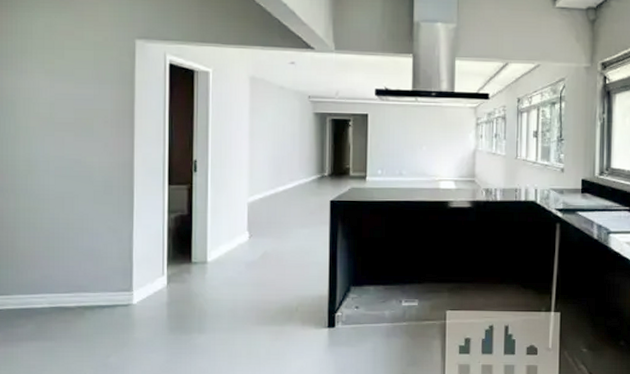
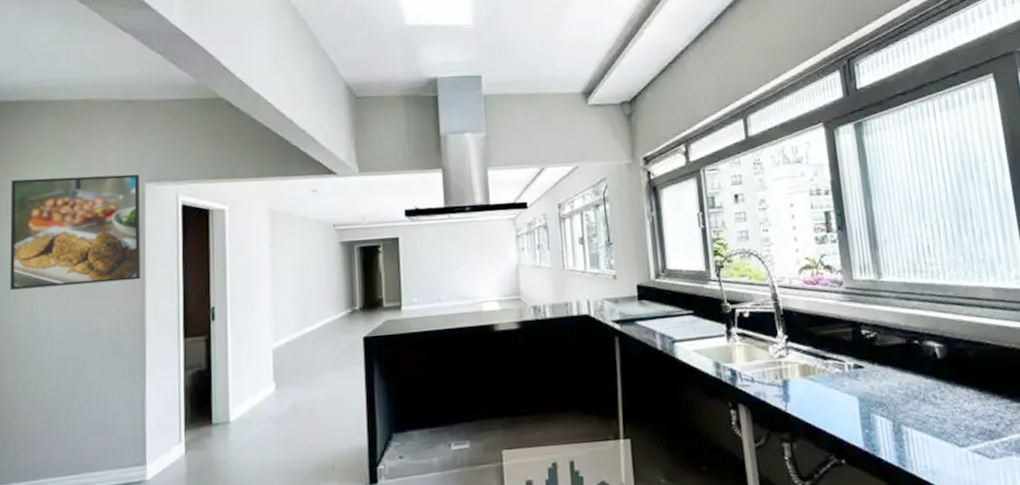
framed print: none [10,24,130,129] -> present [10,174,141,290]

